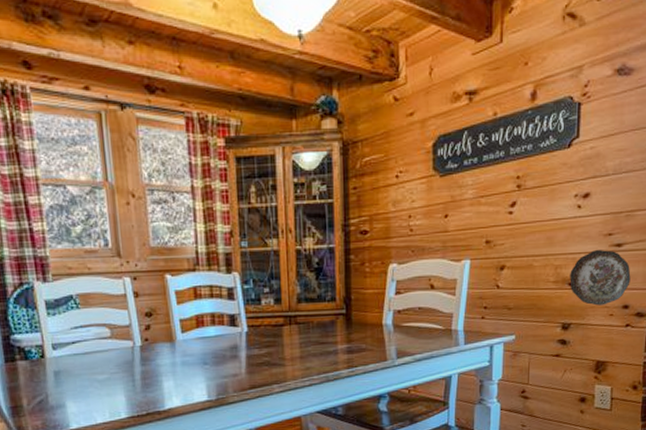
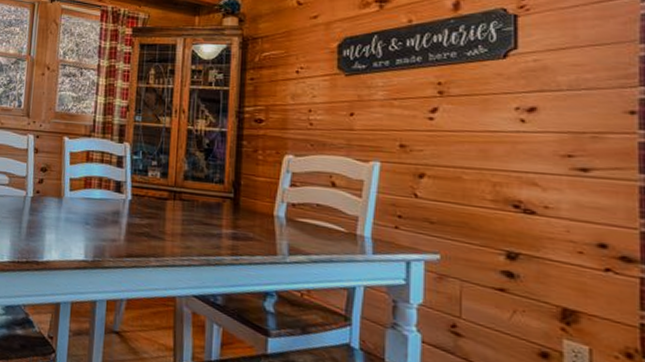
decorative plate: present [569,249,631,306] -> none [514,170,607,239]

